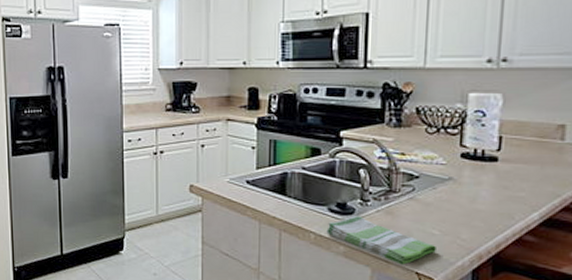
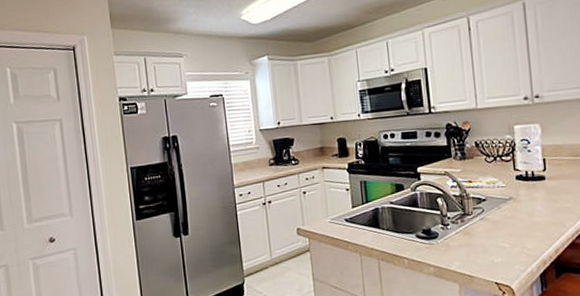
dish towel: present [326,216,436,265] -> none [417,239,509,278]

